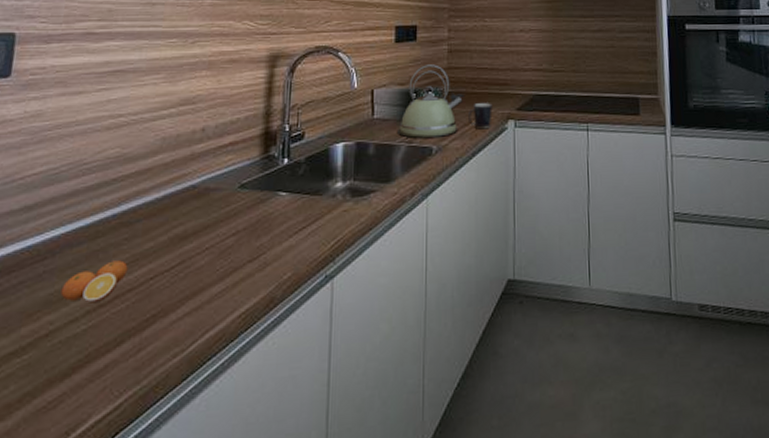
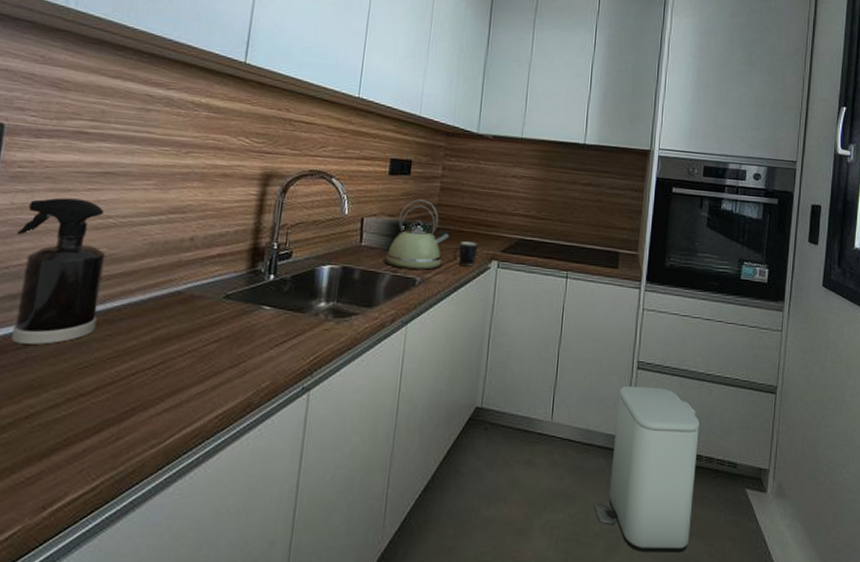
spray bottle: none [28,100,119,257] -> present [11,197,106,345]
orange: present [60,260,128,303] -> none [42,354,110,392]
pedal bin: none [647,239,756,427] -> present [594,385,700,553]

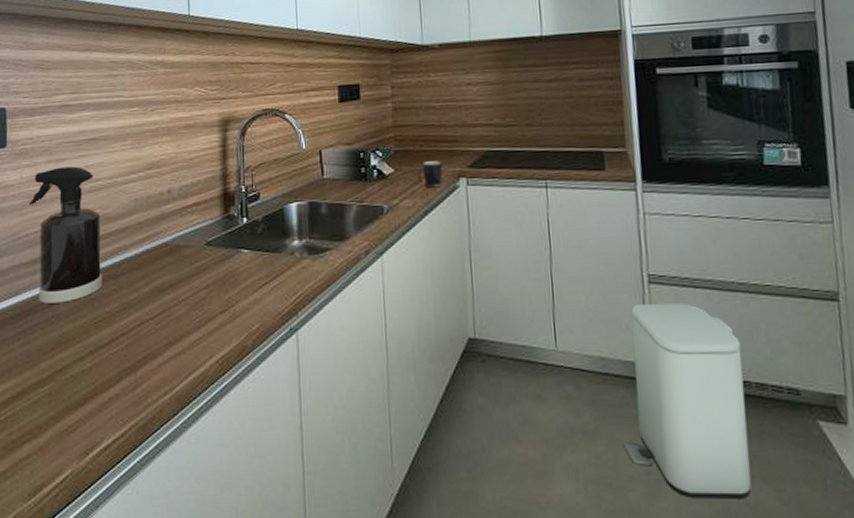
kettle: present [384,199,452,271] -> none [348,123,412,198]

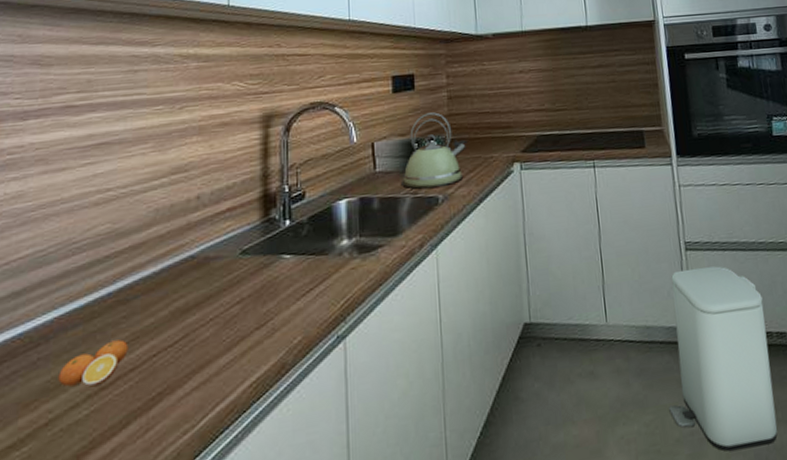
spray bottle: present [28,166,102,303] -> none [12,176,110,344]
orange: none [68,308,119,345] -> present [58,339,129,387]
kettle: none [348,123,412,198] -> present [402,112,467,189]
mug: present [418,161,443,188] -> none [473,147,497,175]

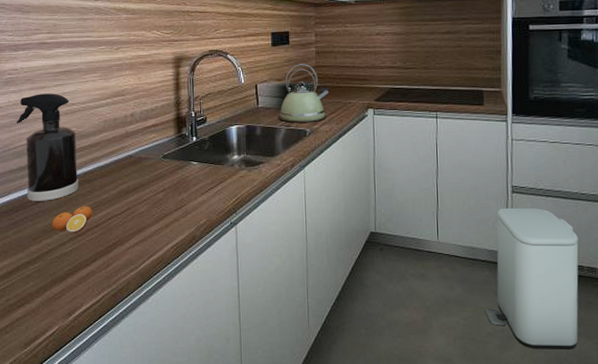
spray bottle: none [12,176,110,344] -> present [16,93,79,201]

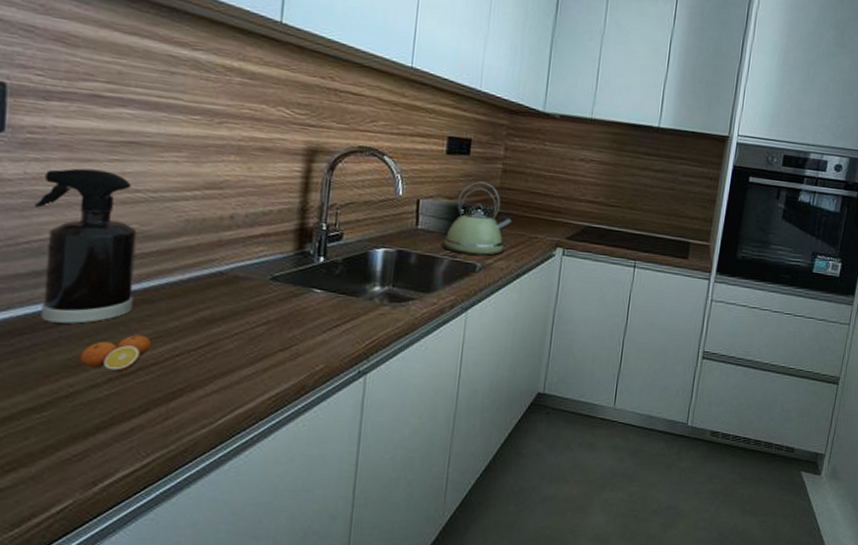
pedal bin: present [485,207,579,349] -> none [653,374,761,528]

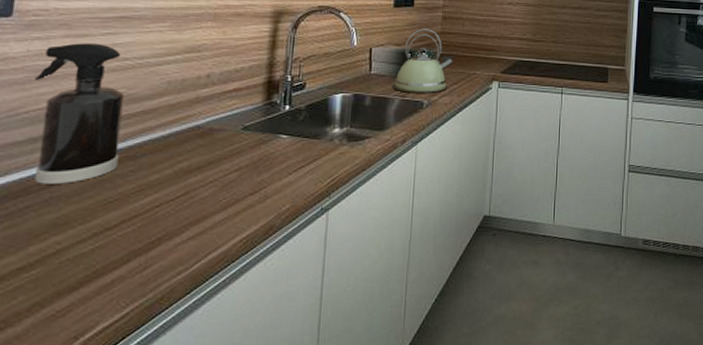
orange: present [79,335,152,372] -> none [67,190,134,227]

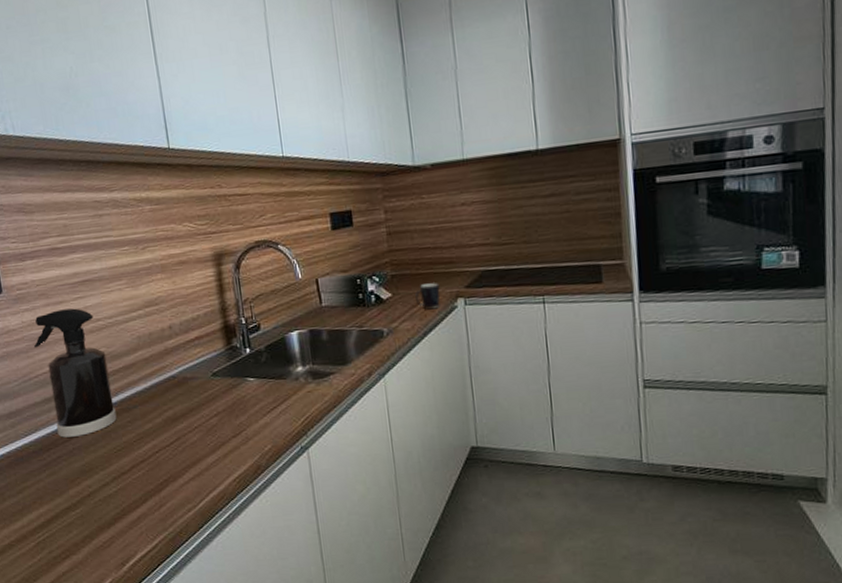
kettle: present [392,29,455,94] -> none [347,248,409,323]
mug: none [457,65,480,88] -> present [415,283,440,310]

